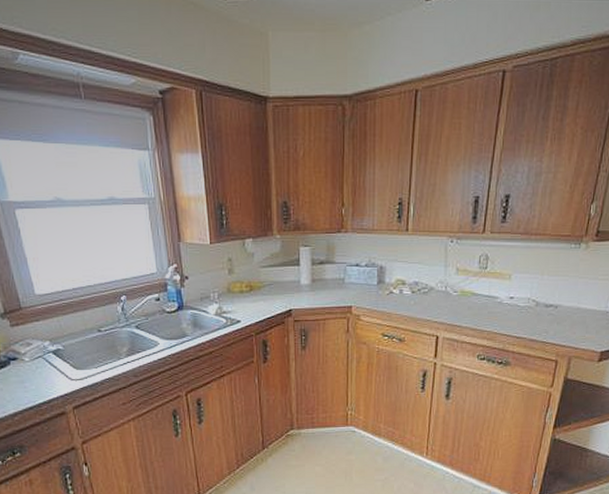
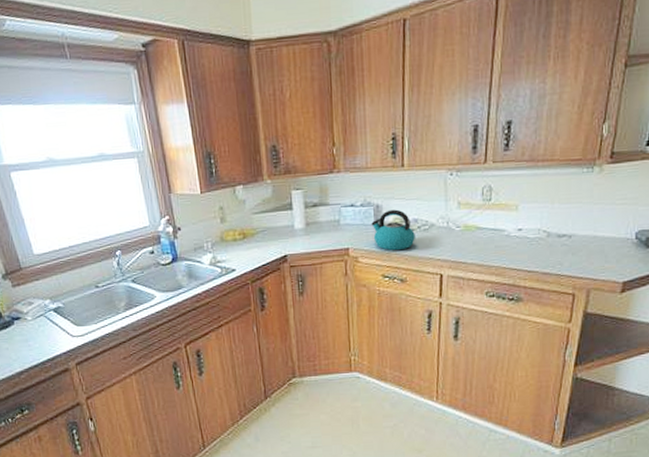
kettle: none [374,271,415,311] -> present [371,209,415,251]

